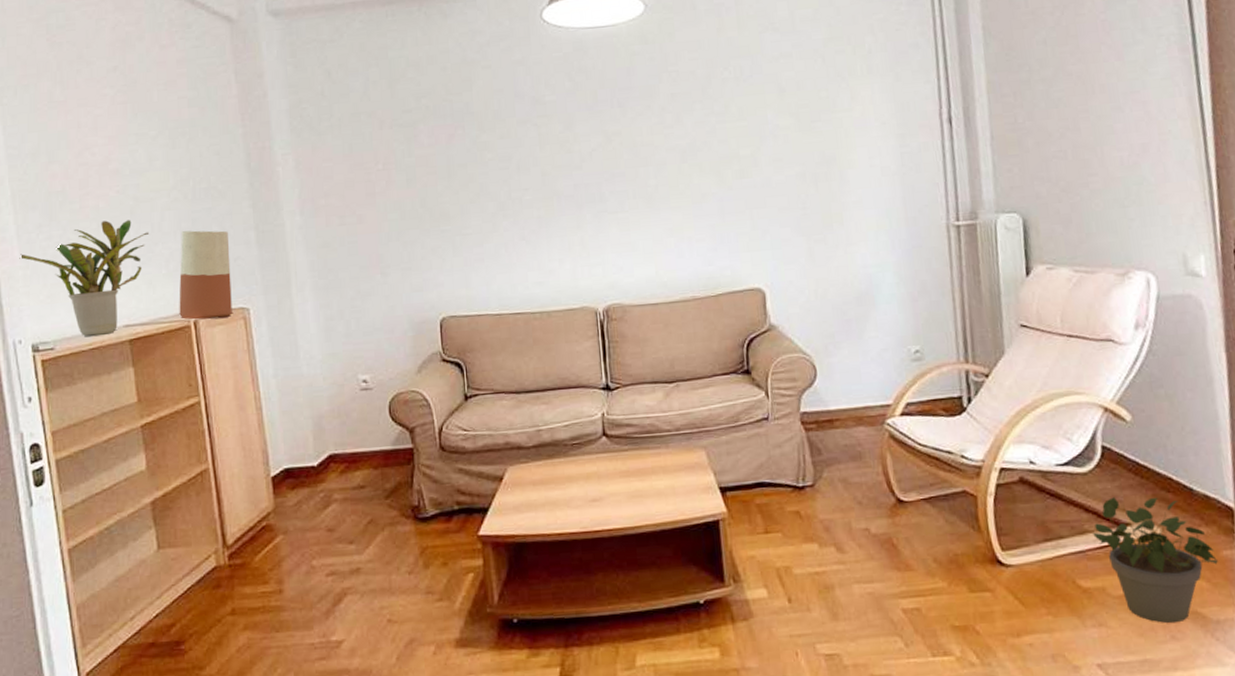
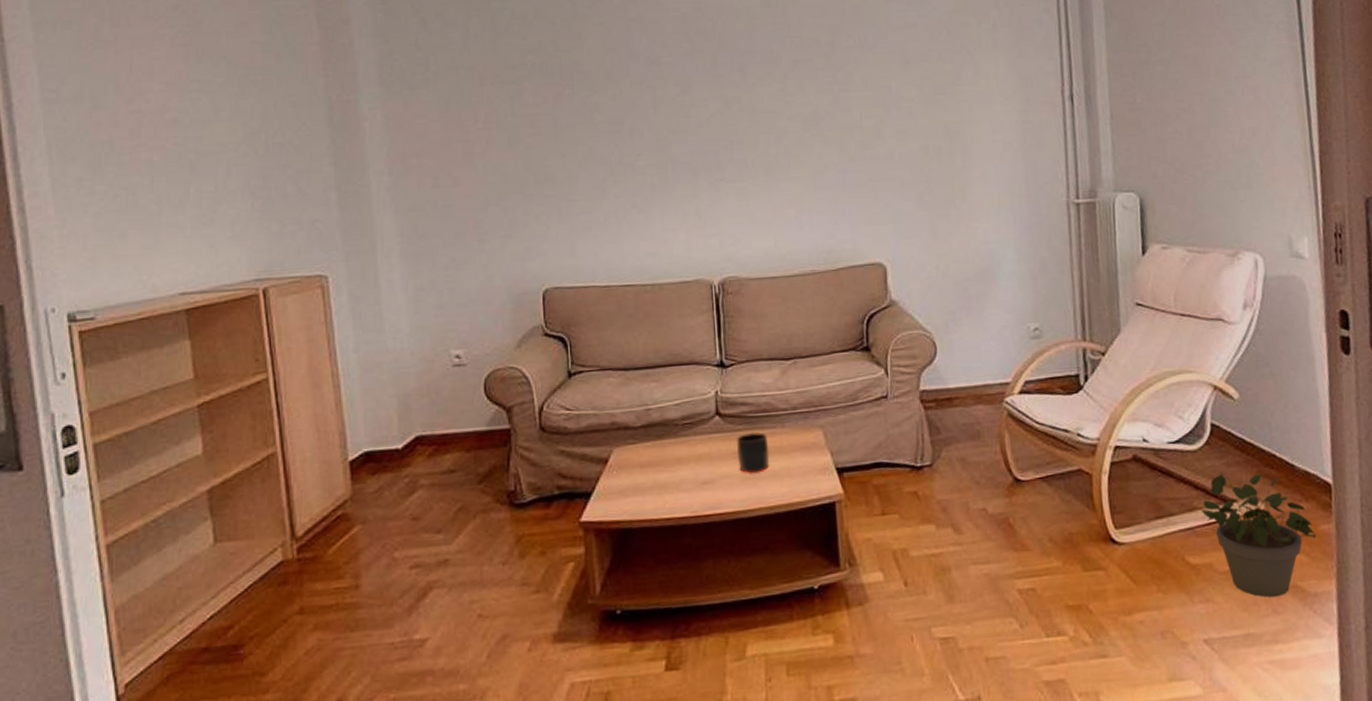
potted plant: present [19,220,150,337] -> none [54,175,213,306]
vase: present [179,230,232,320] -> none [246,188,308,288]
mug: none [623,453,655,491] -> present [736,432,770,473]

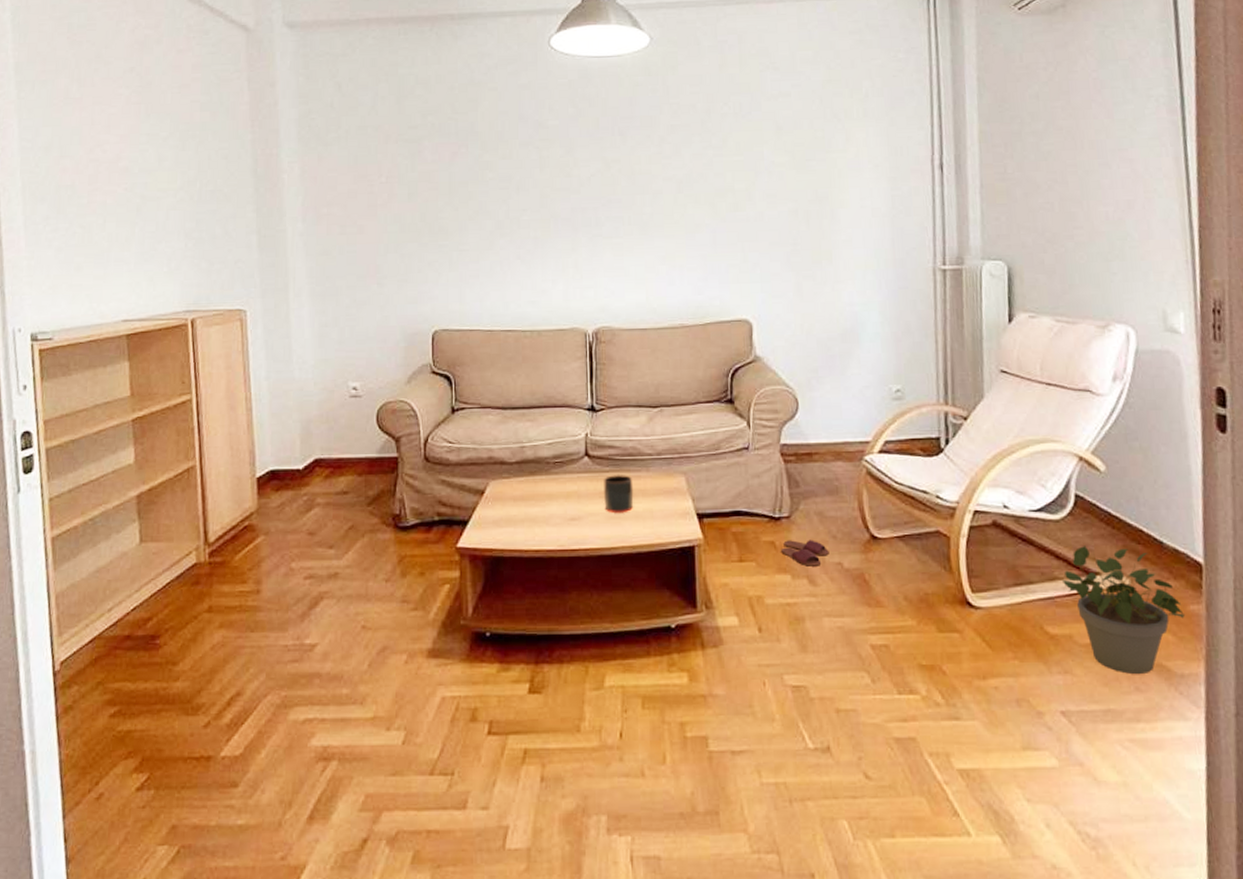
slippers: none [924,487,973,515] -> present [781,540,829,566]

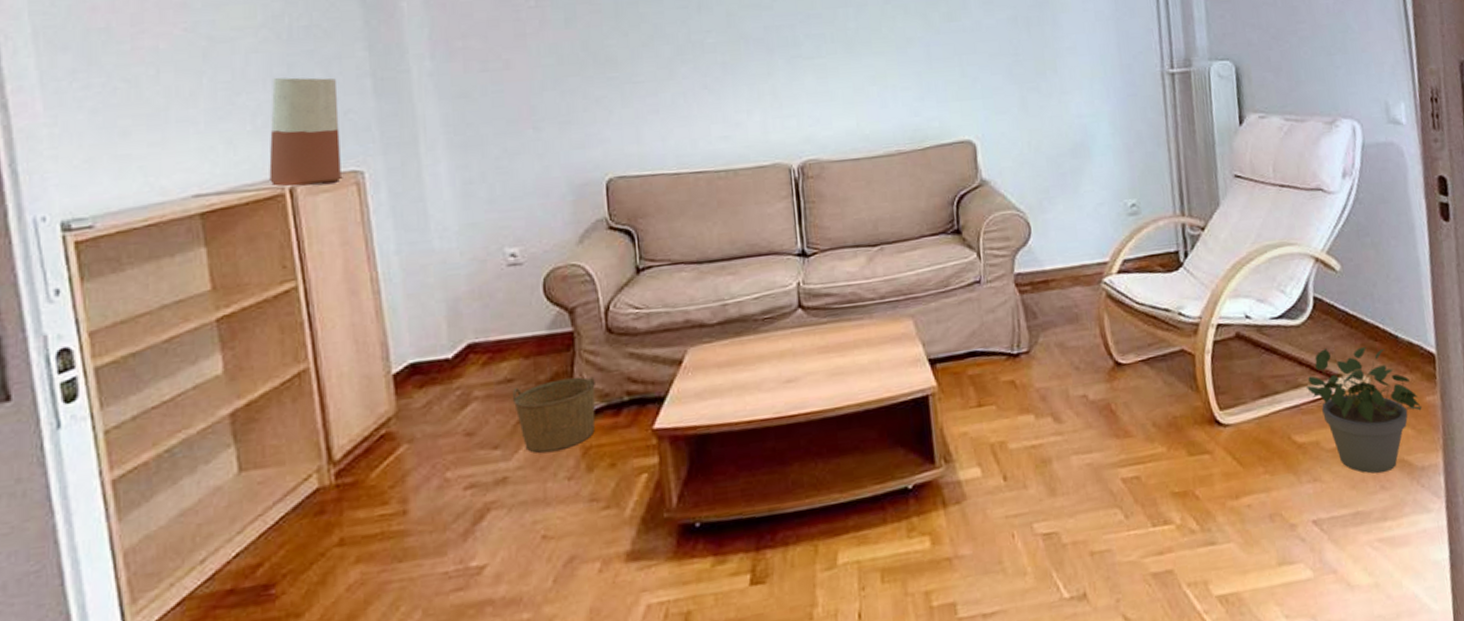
vase: none [177,230,231,319] -> present [269,77,341,187]
basket: none [346,496,412,557] -> present [512,376,595,453]
mug: present [603,475,634,512] -> none [821,325,858,369]
slippers: present [781,540,829,566] -> none [1022,373,1073,403]

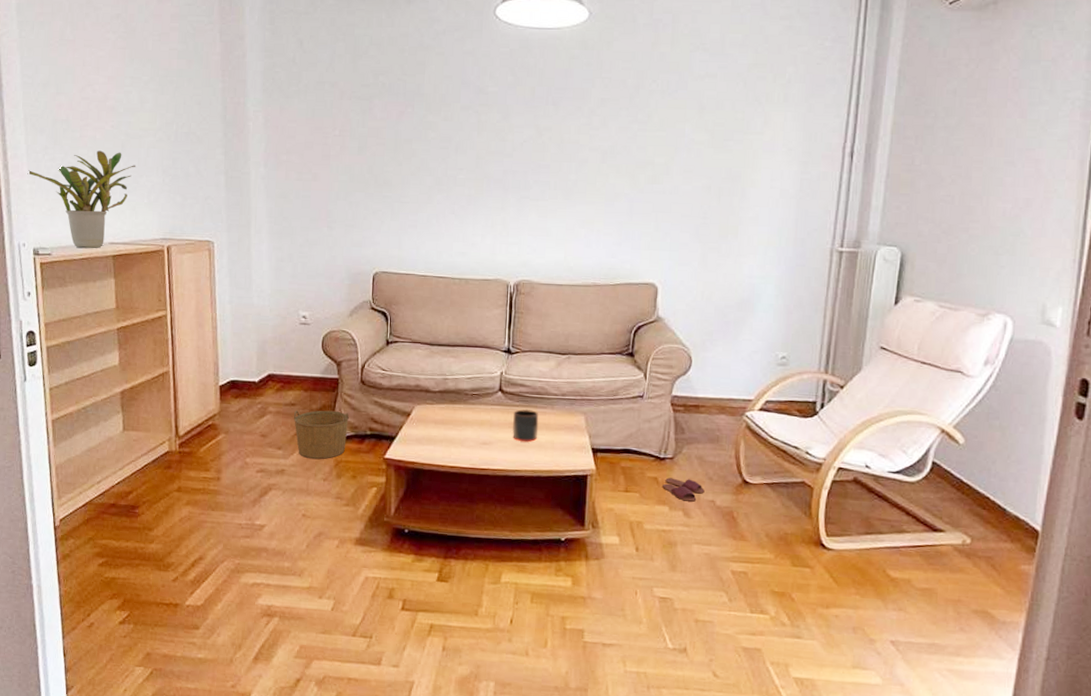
potted plant: none [43,64,229,211] -> present [27,150,136,249]
vase: present [269,77,341,187] -> none [155,167,202,247]
mug: none [821,325,858,369] -> present [512,409,539,442]
slippers: none [1022,373,1073,403] -> present [662,477,705,502]
potted plant: present [1306,346,1423,474] -> none [909,506,1016,618]

